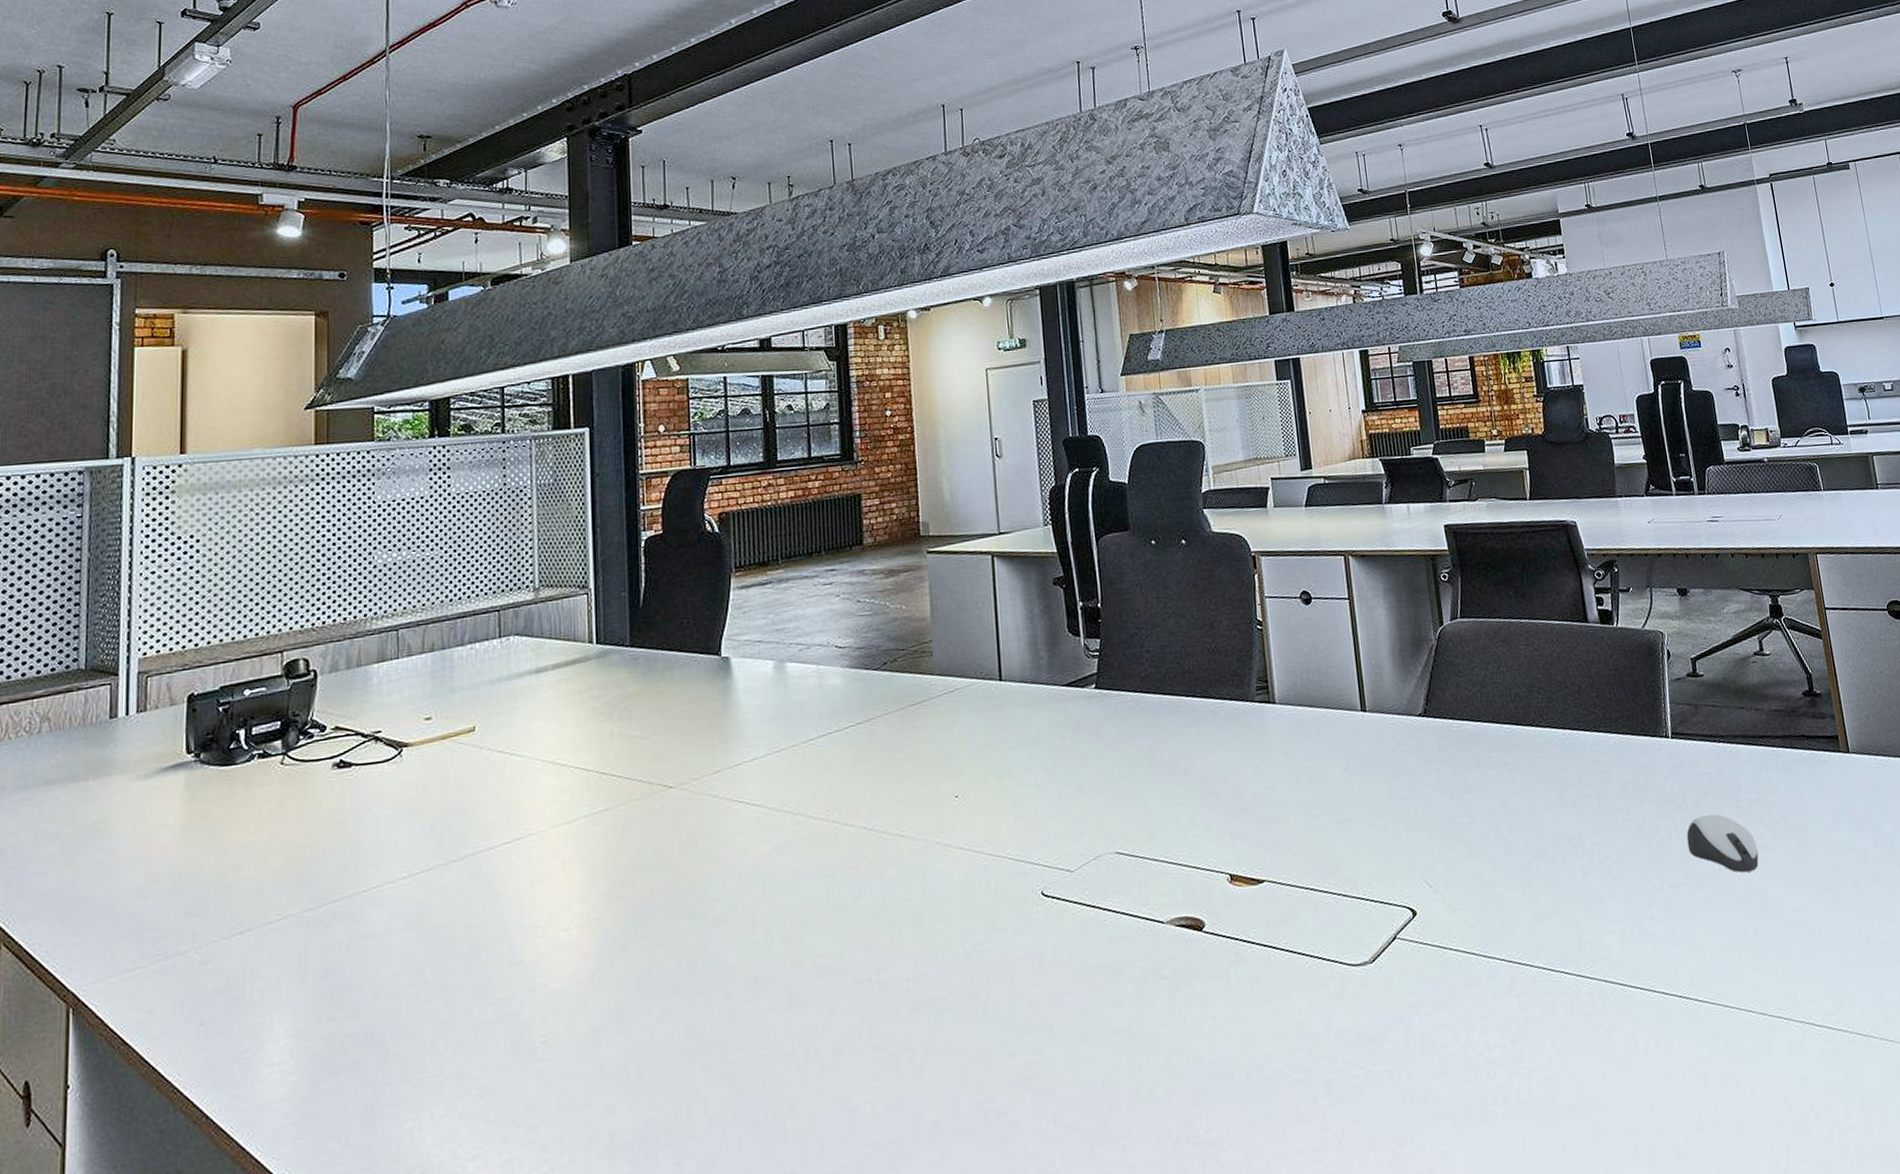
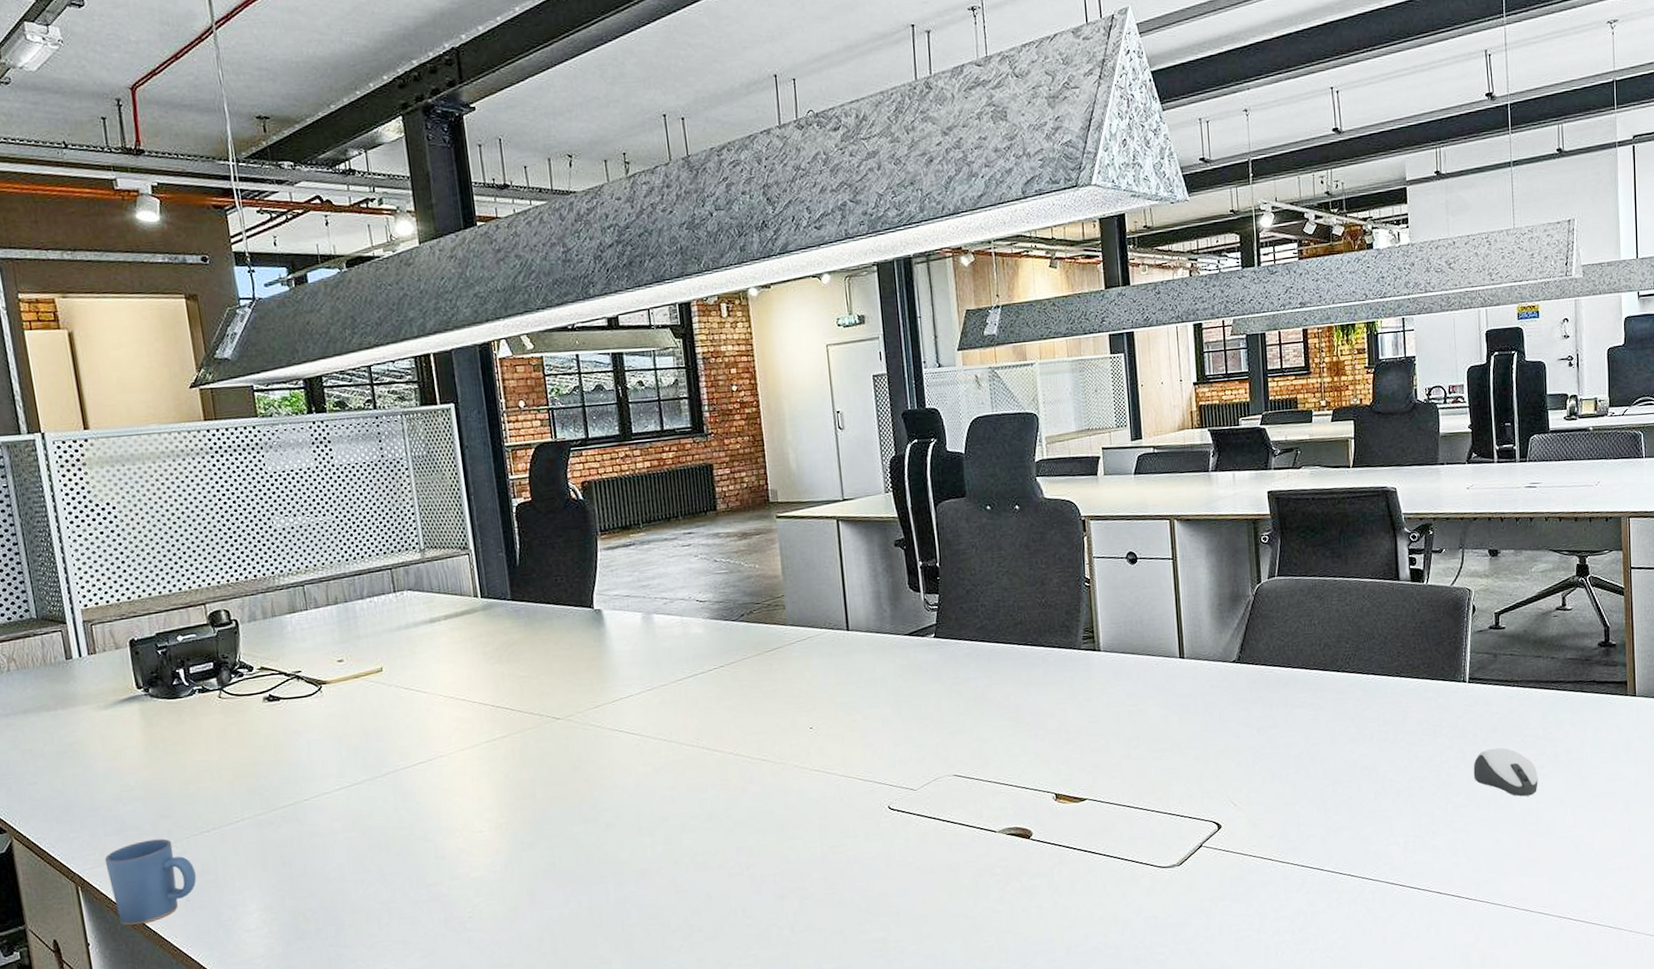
mug: none [108,943,217,1061] -> present [104,838,197,926]

